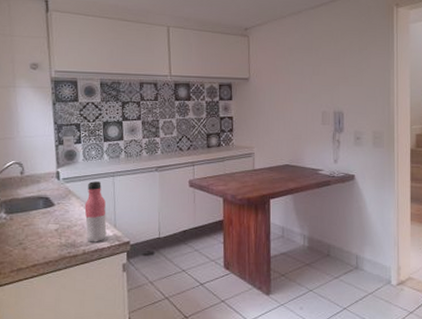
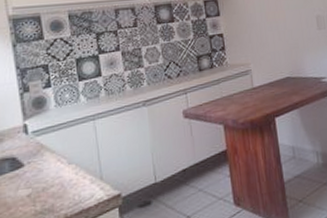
water bottle: present [84,181,107,242] -> none [62,128,92,204]

